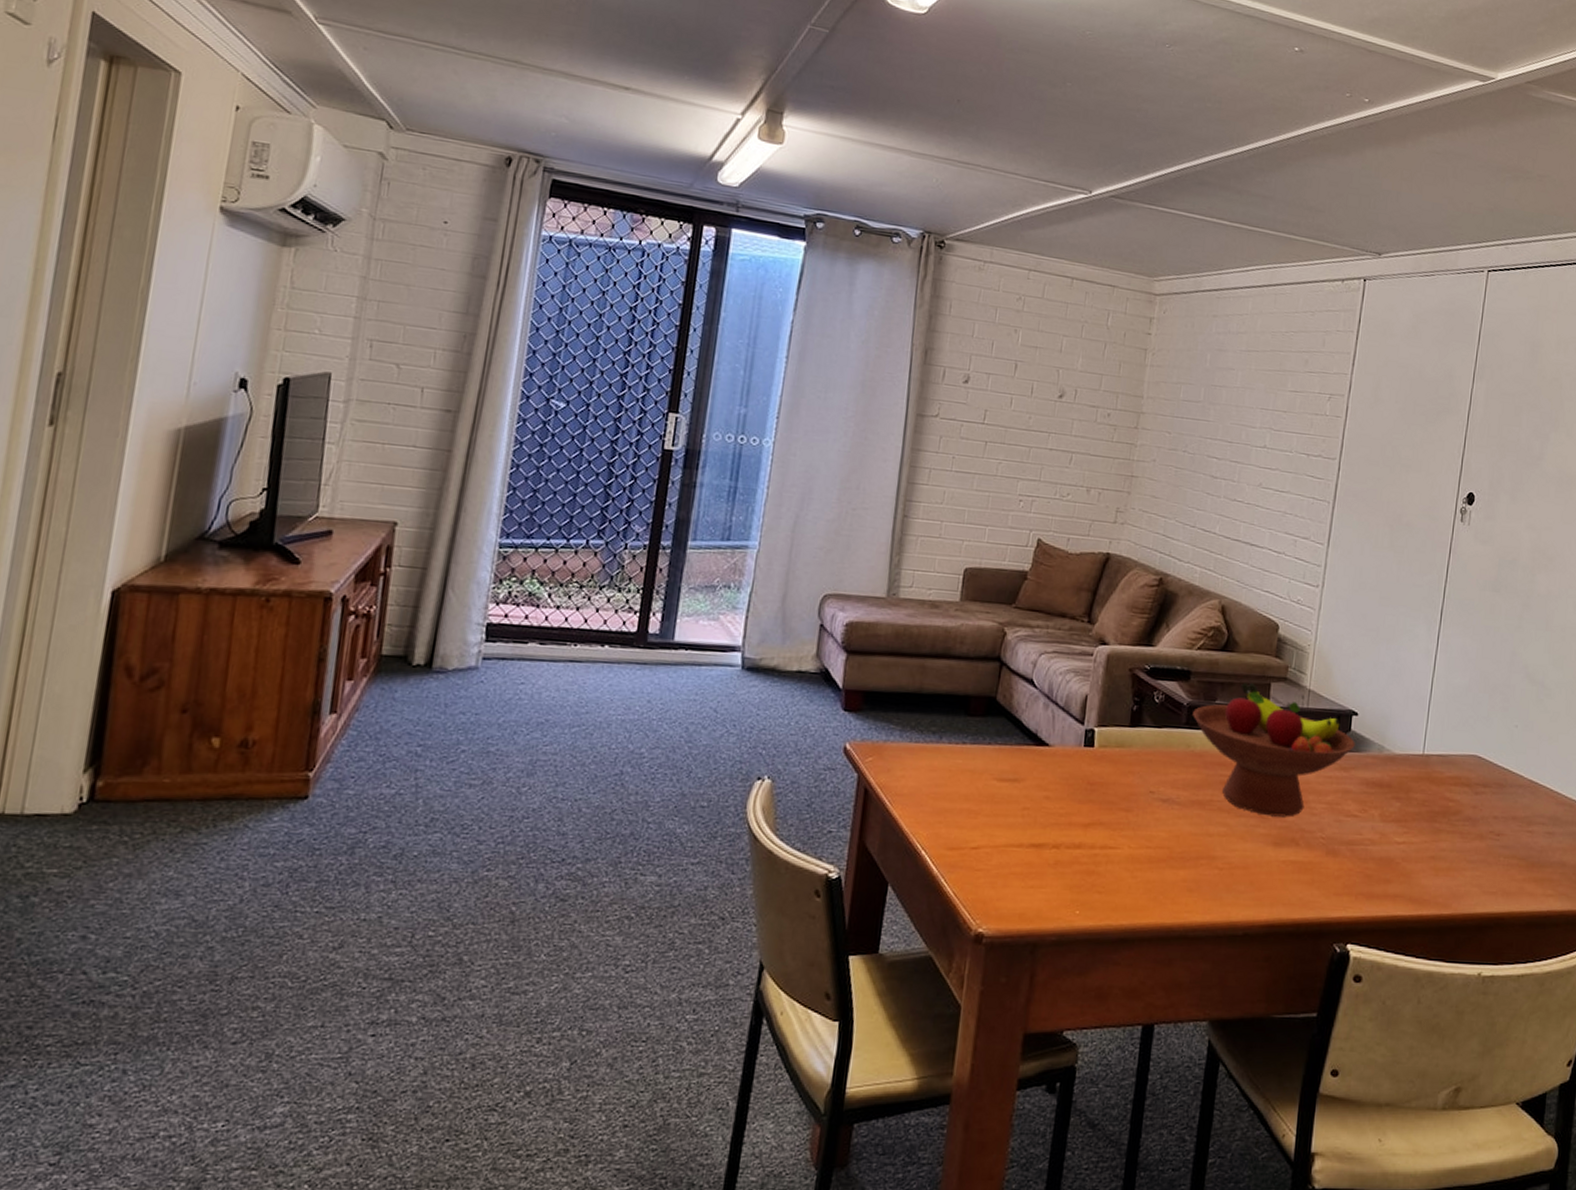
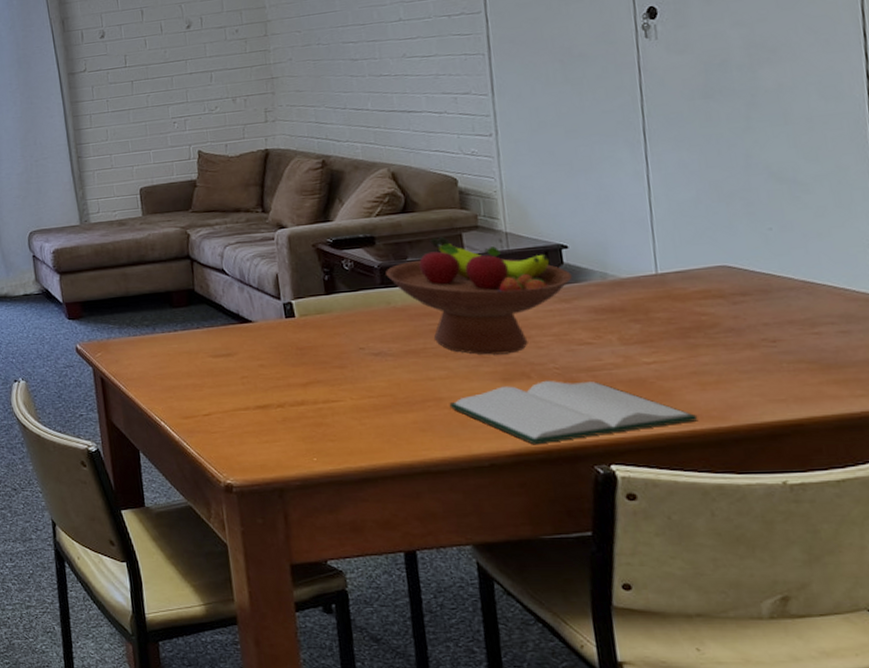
hardback book: none [1220,849,1427,917] -> present [449,380,698,445]

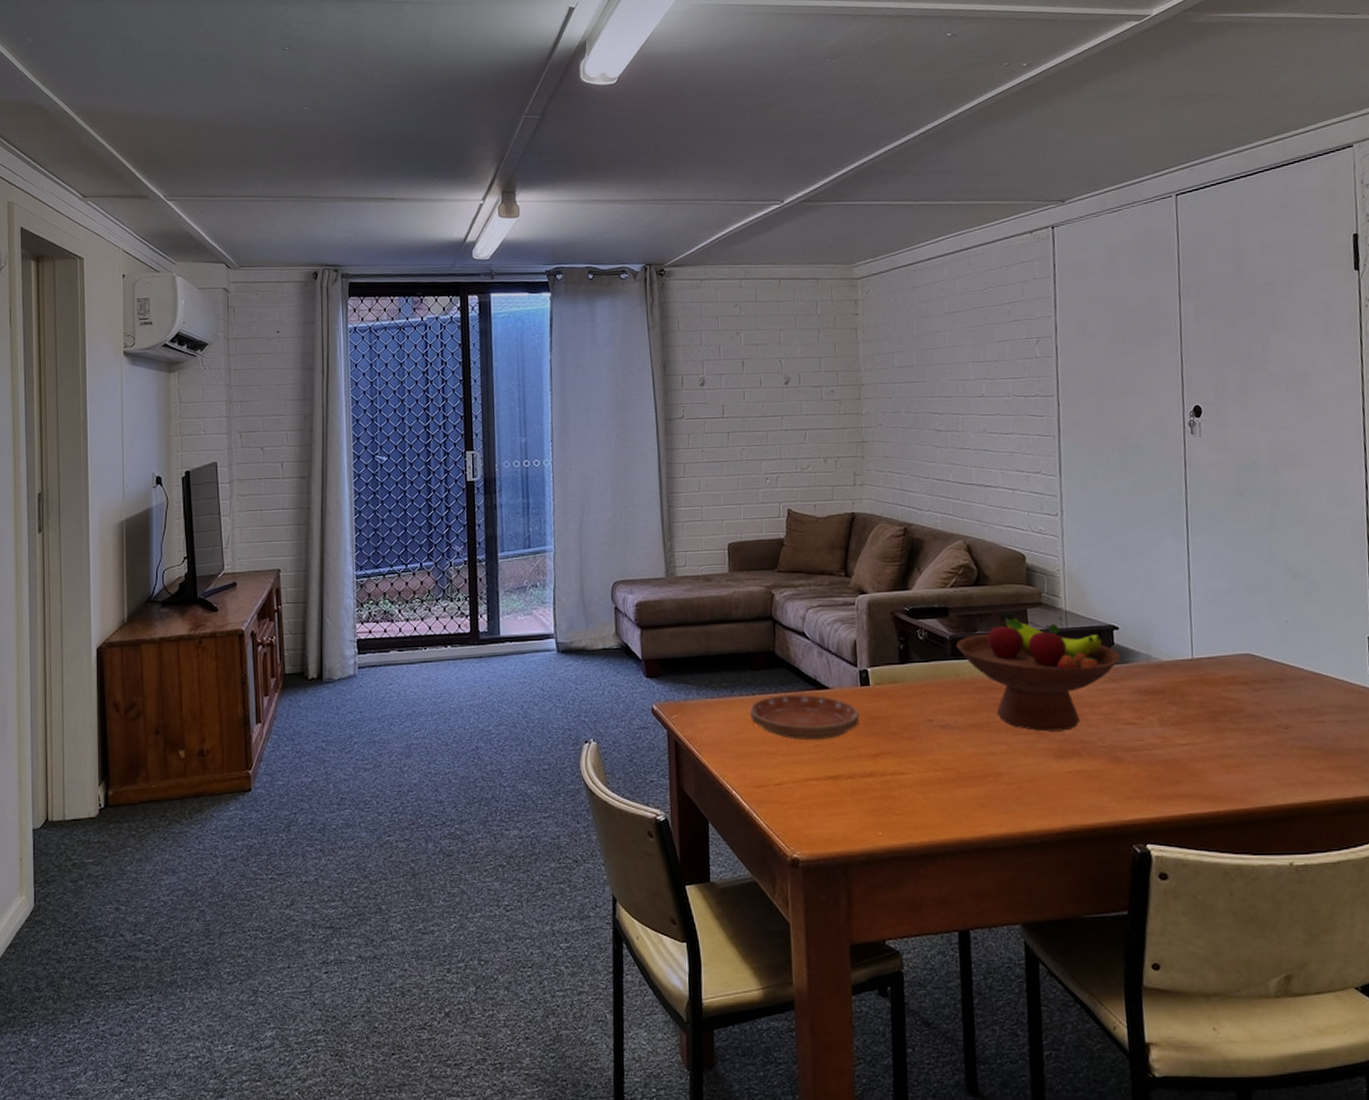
saucer: none [173,328,287,372] -> present [750,694,860,740]
hardback book: present [449,380,698,445] -> none [1007,758,1222,823]

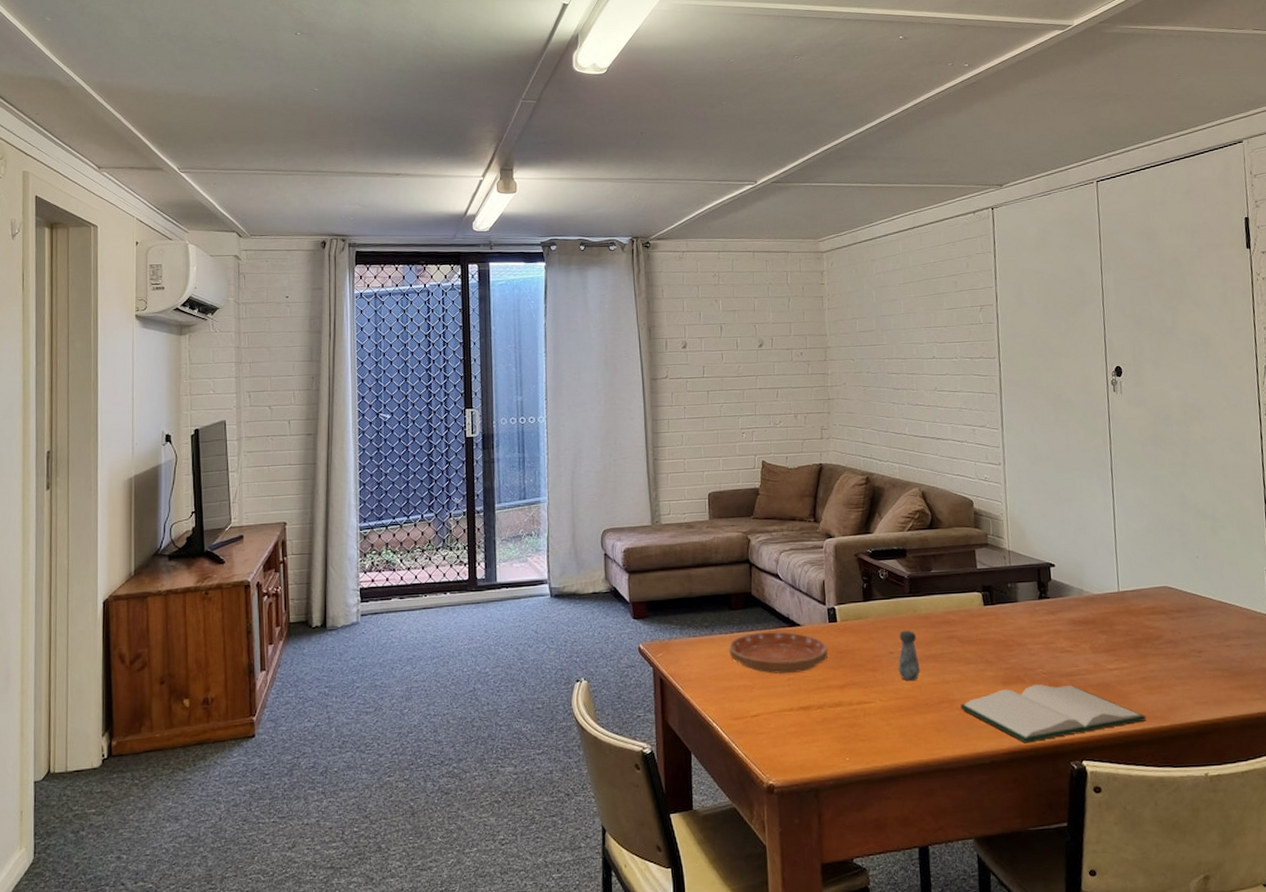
salt shaker: none [937,696,963,752] -> present [898,630,920,682]
fruit bowl: present [956,611,1121,732] -> none [914,551,1057,661]
hardback book: none [1007,758,1222,823] -> present [960,684,1147,743]

